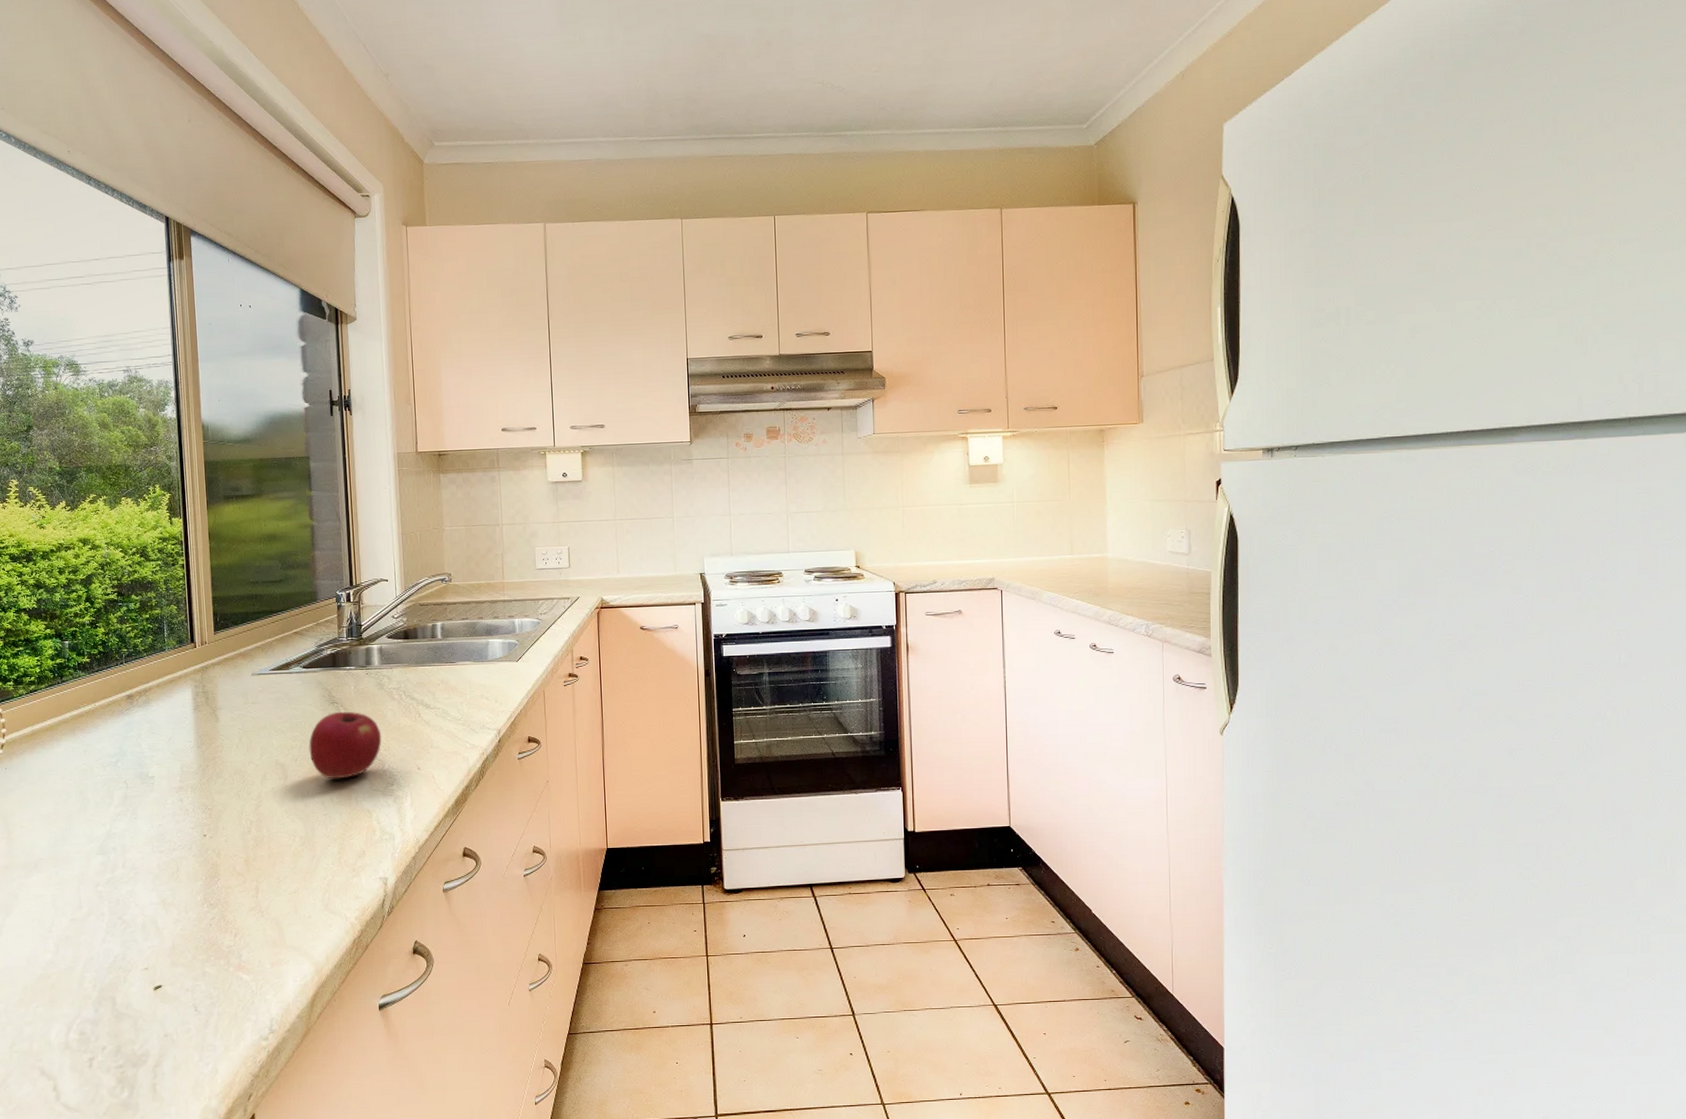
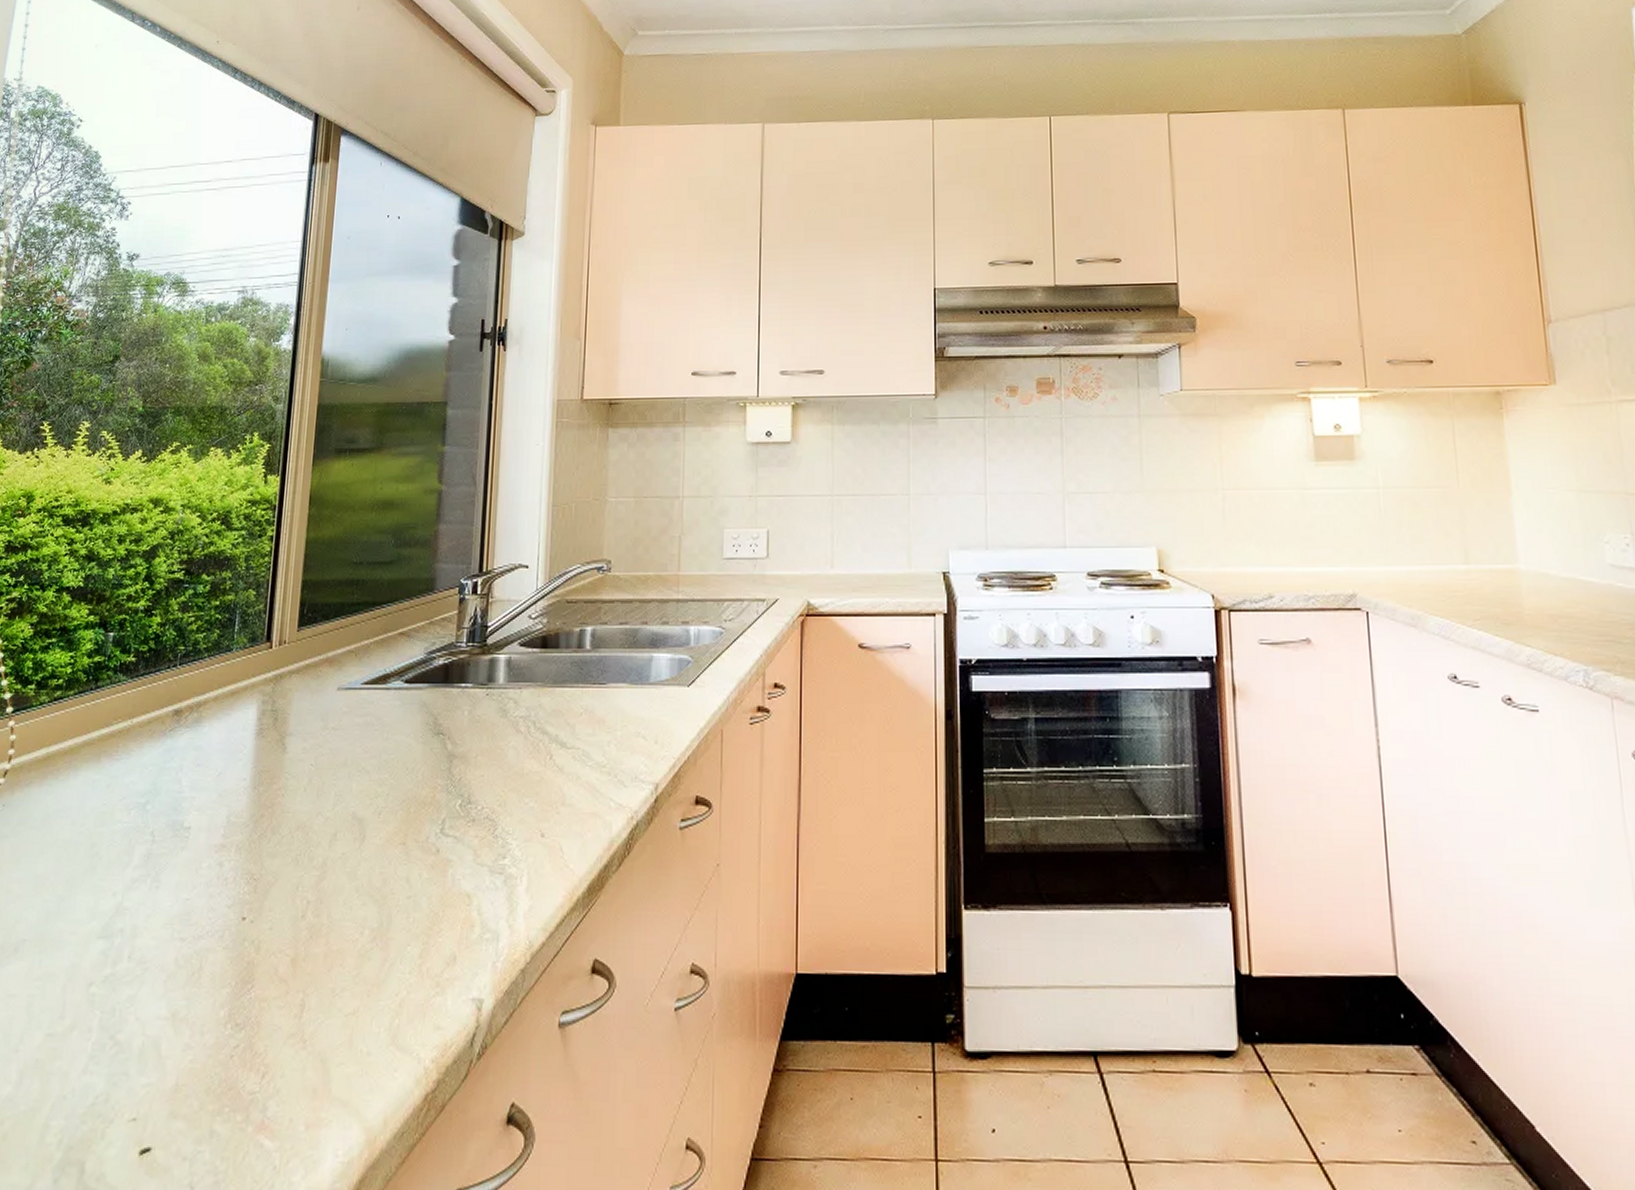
apple: present [308,711,382,779] -> none [398,746,498,845]

